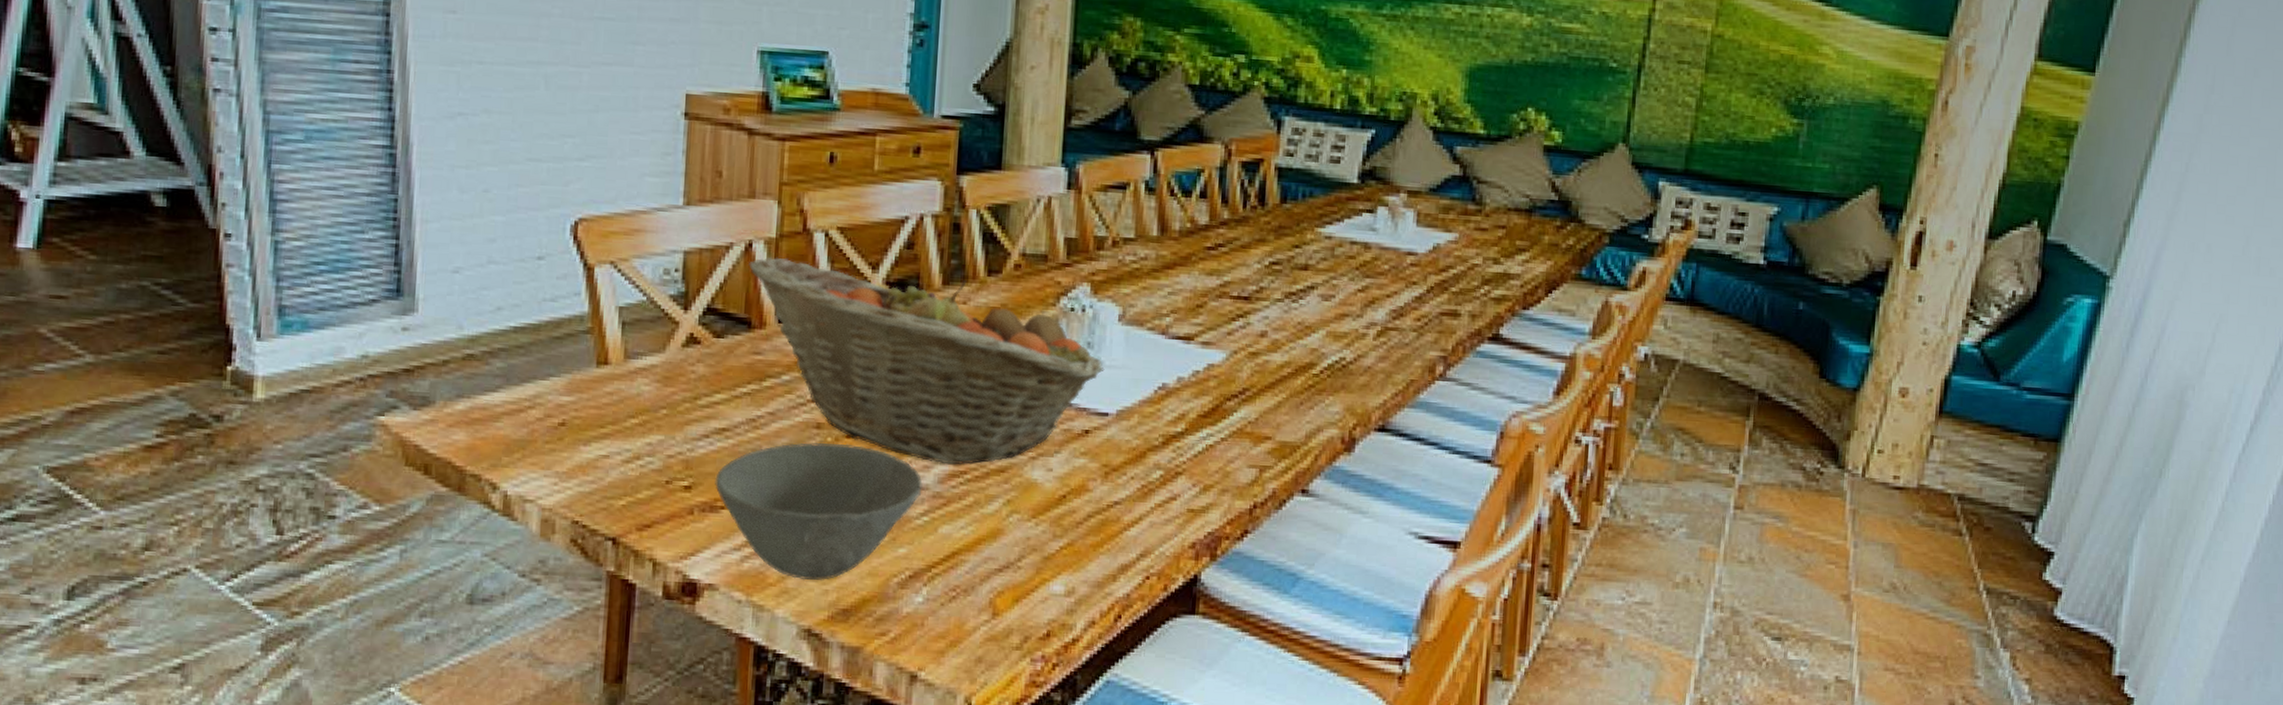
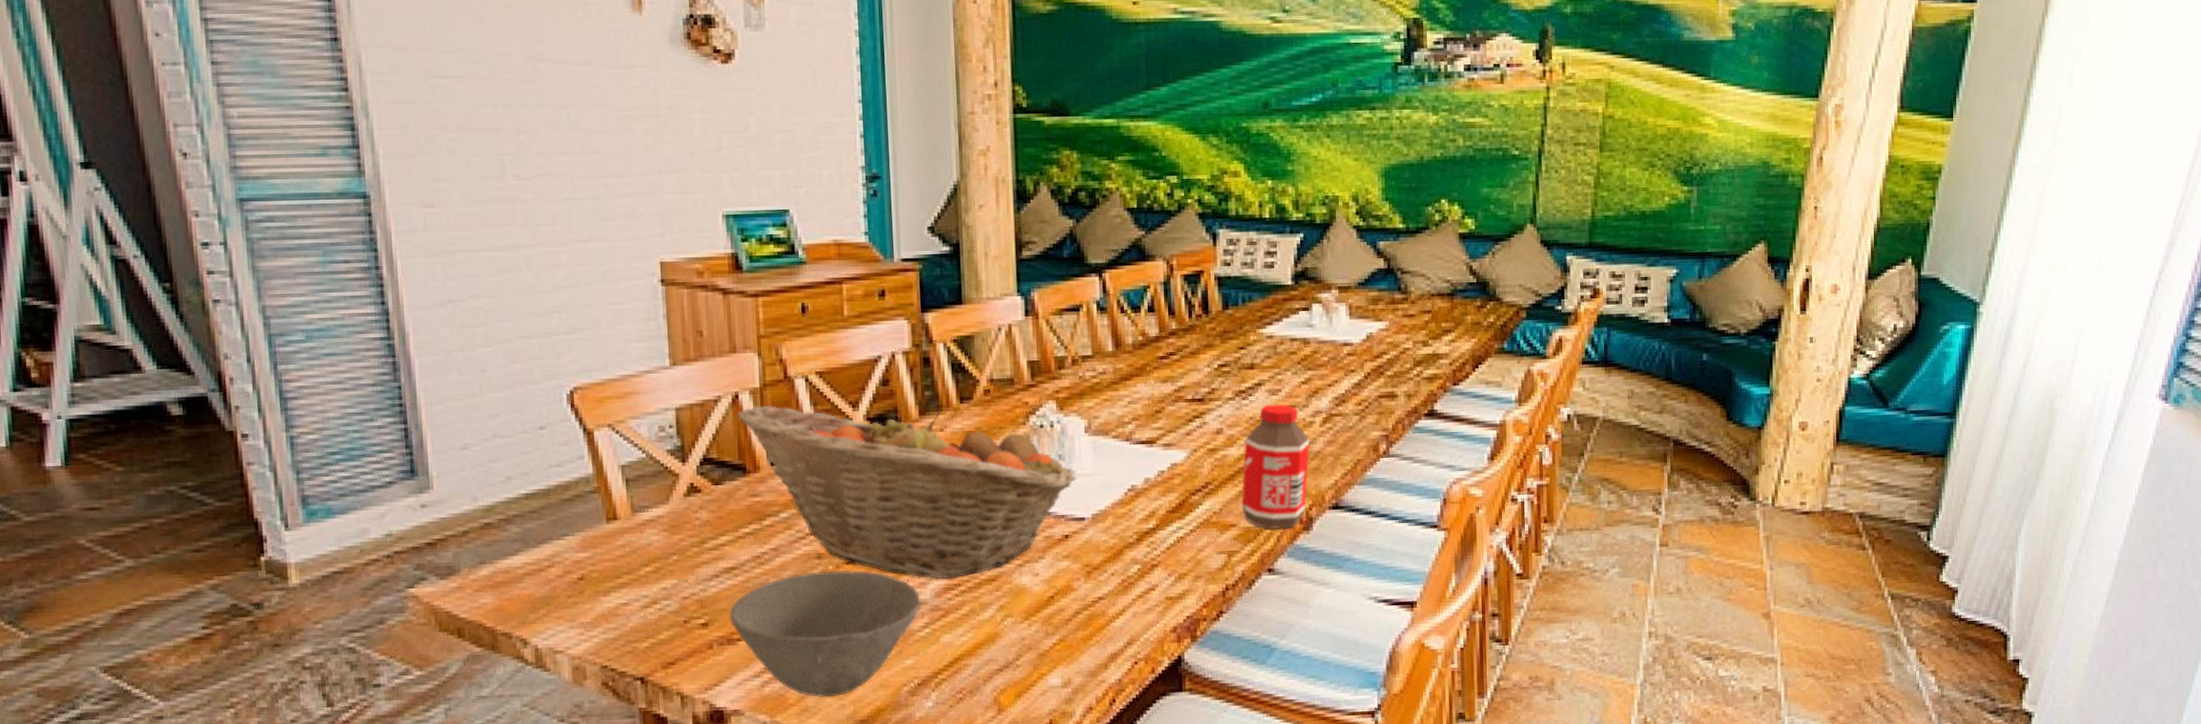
bottle: none [1279,310,1361,448] -> present [1241,404,1310,529]

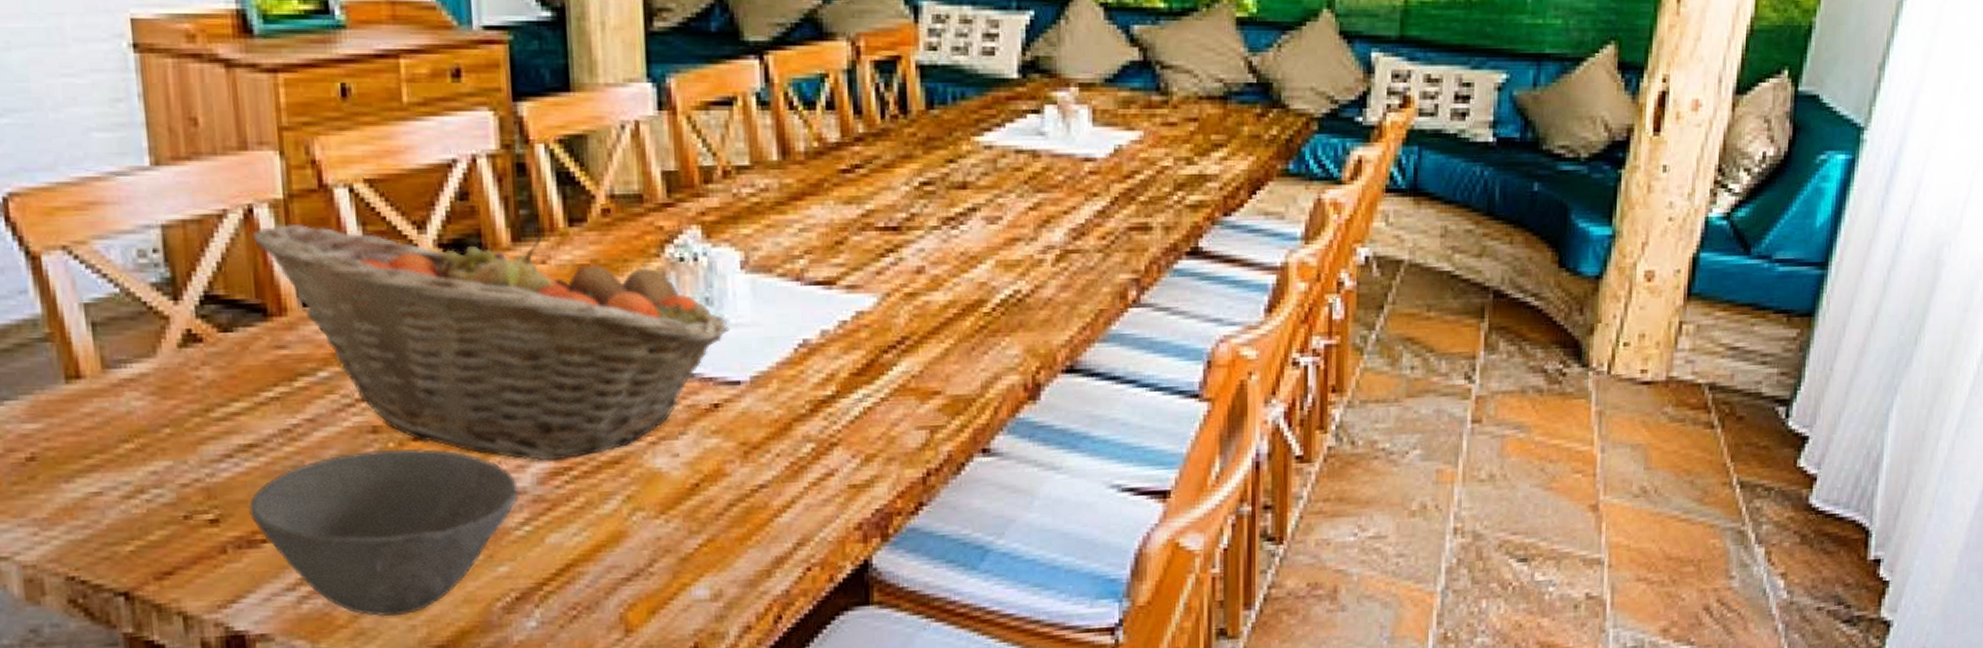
bottle: present [1241,404,1310,529] -> none [948,235,1039,398]

